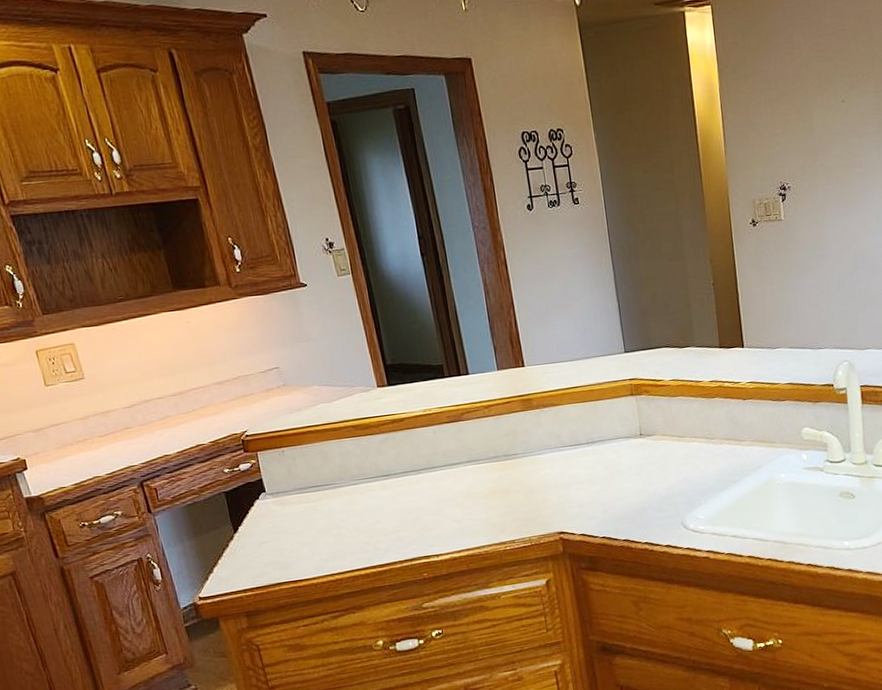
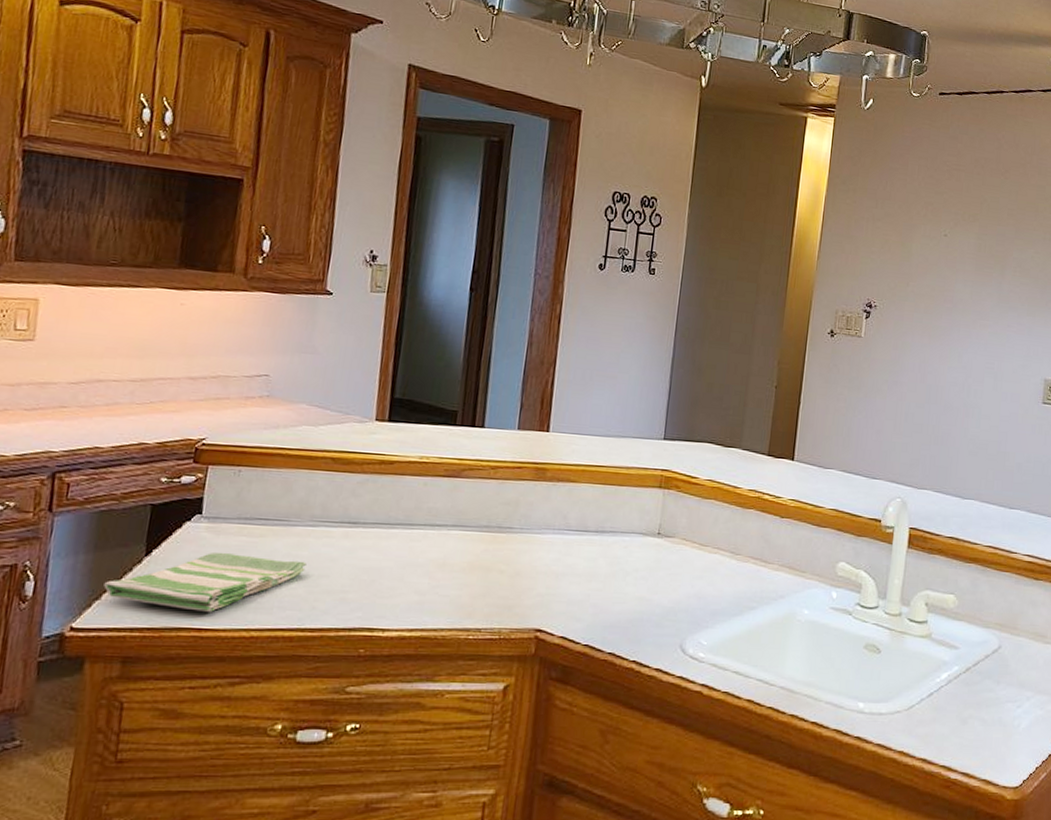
dish towel: none [211,513,361,570] -> present [104,553,306,612]

